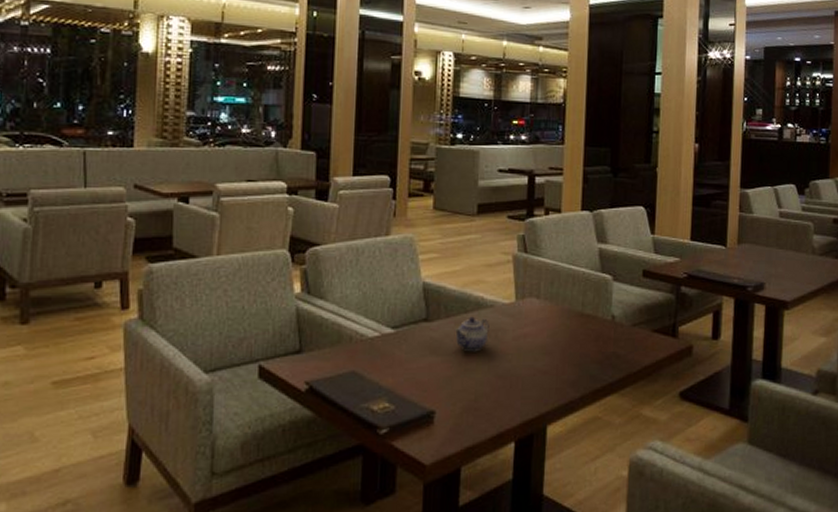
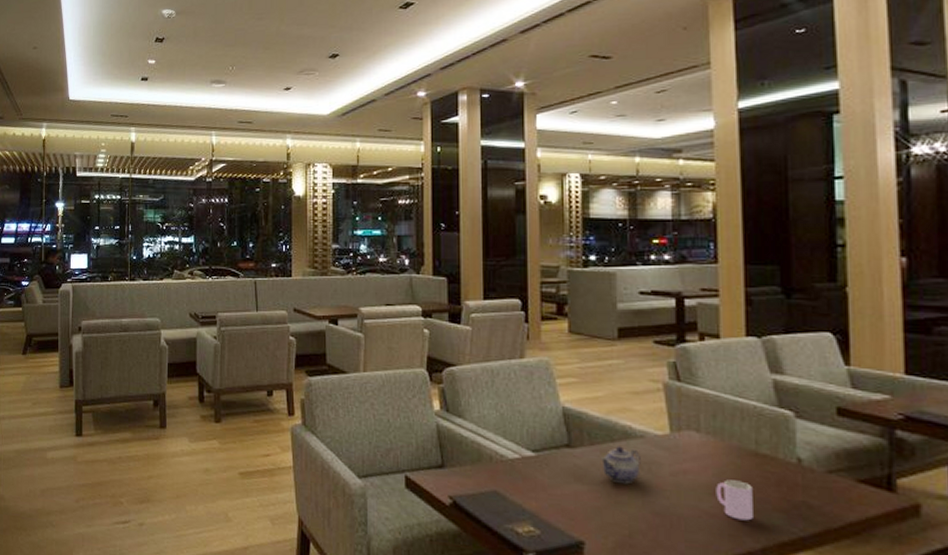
cup: none [548,339,577,374] -> present [716,479,753,521]

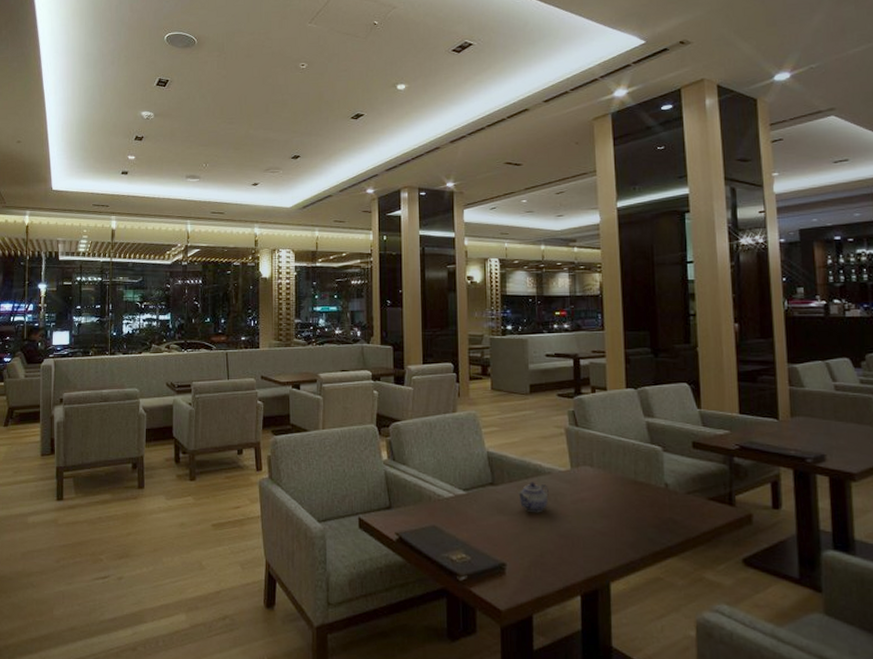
cup: present [716,479,753,521] -> none [606,504,634,536]

